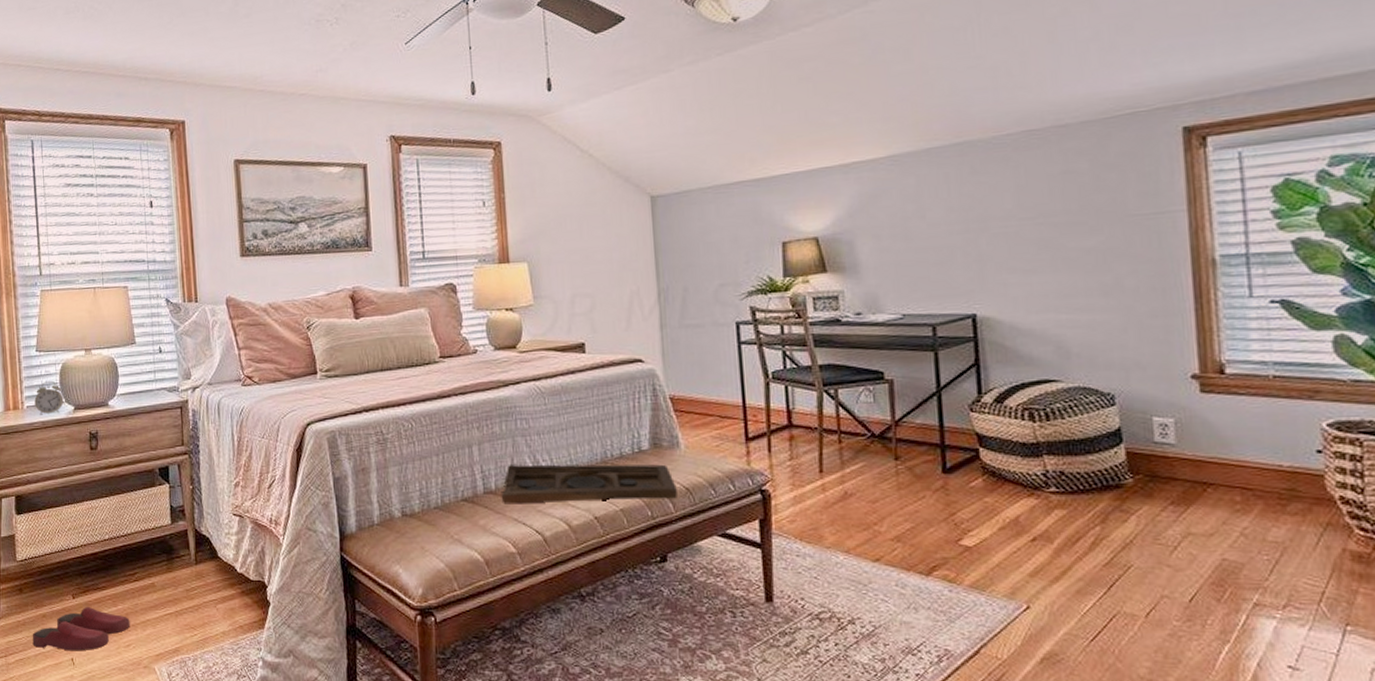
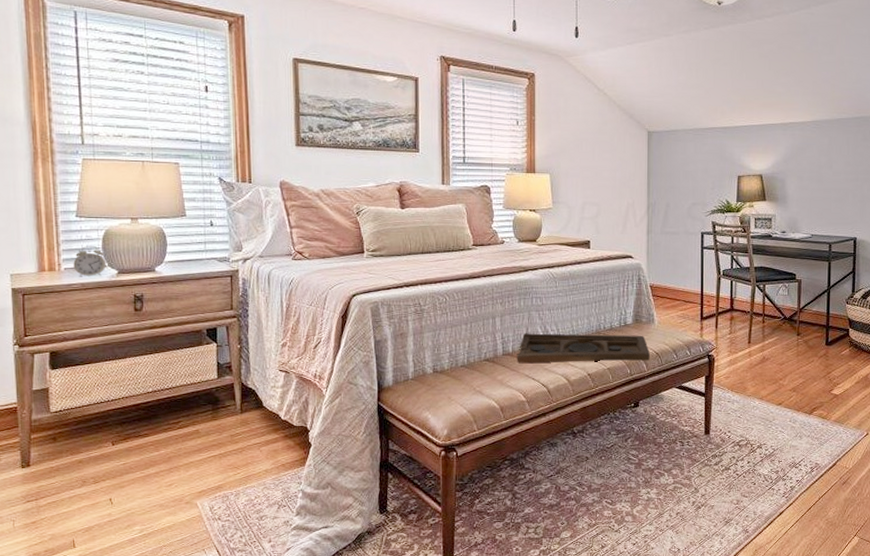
slippers: present [32,606,130,651] -> none [66,451,173,492]

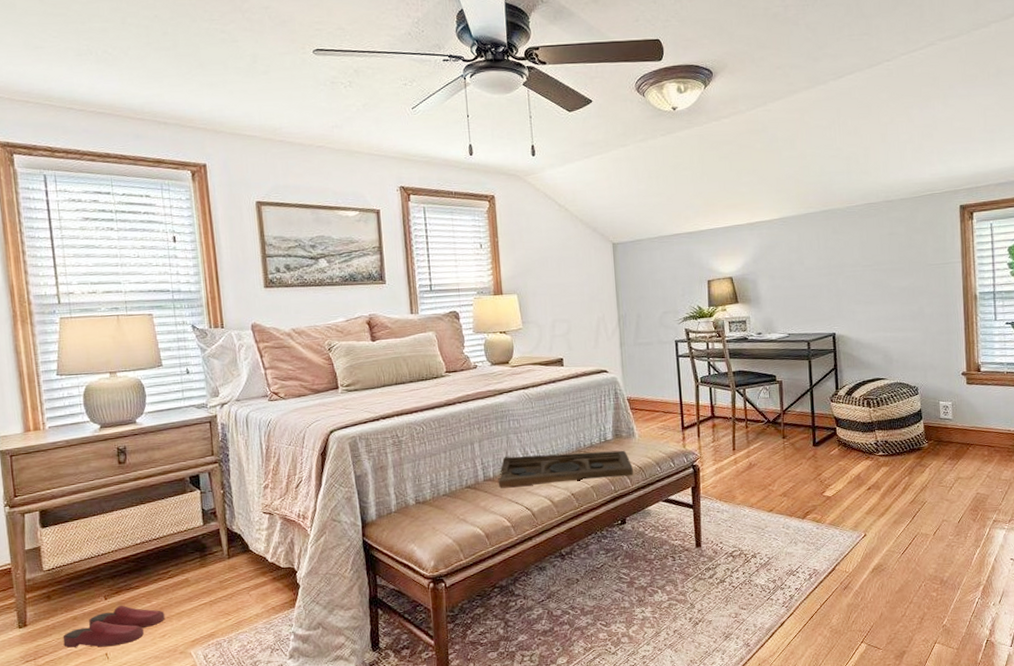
slippers: none [66,451,173,492] -> present [62,605,165,648]
alarm clock: present [73,246,106,277] -> none [57,402,89,435]

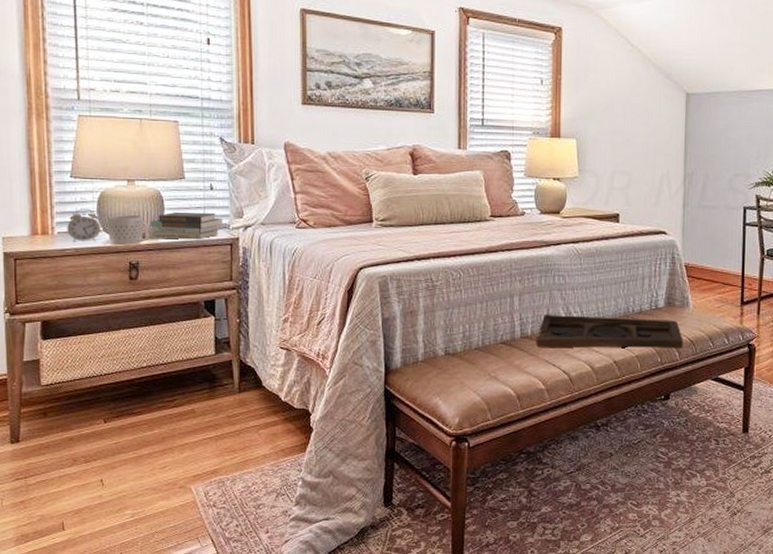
alarm clock: none [57,402,89,435] -> present [67,209,101,242]
slippers: present [62,605,165,648] -> none [56,430,167,473]
mug: none [94,404,134,434] -> present [107,215,150,246]
books: none [132,395,201,425] -> present [148,211,223,240]

